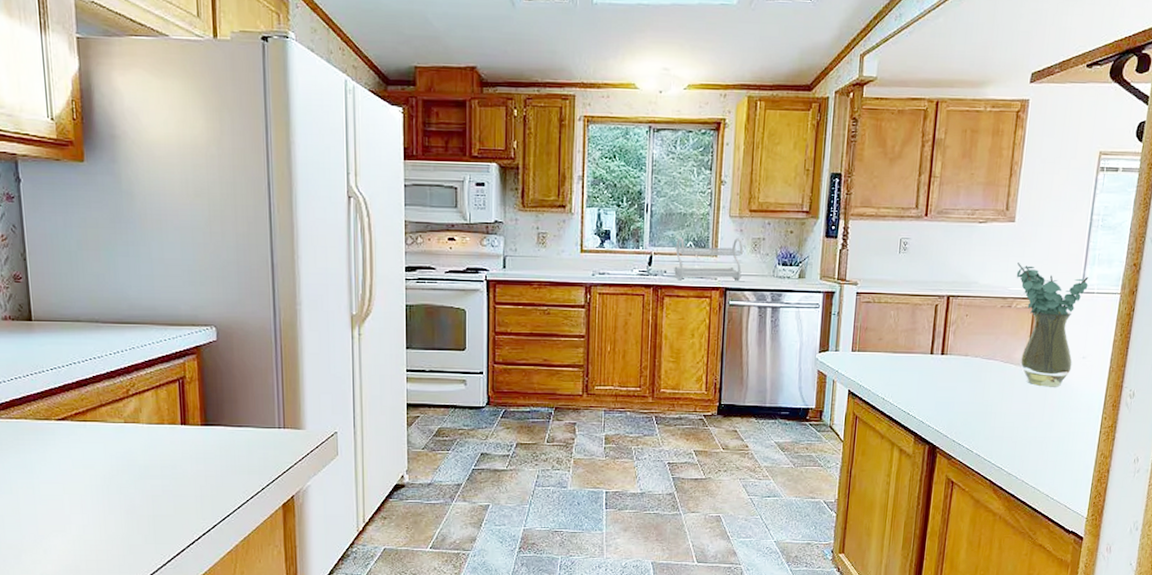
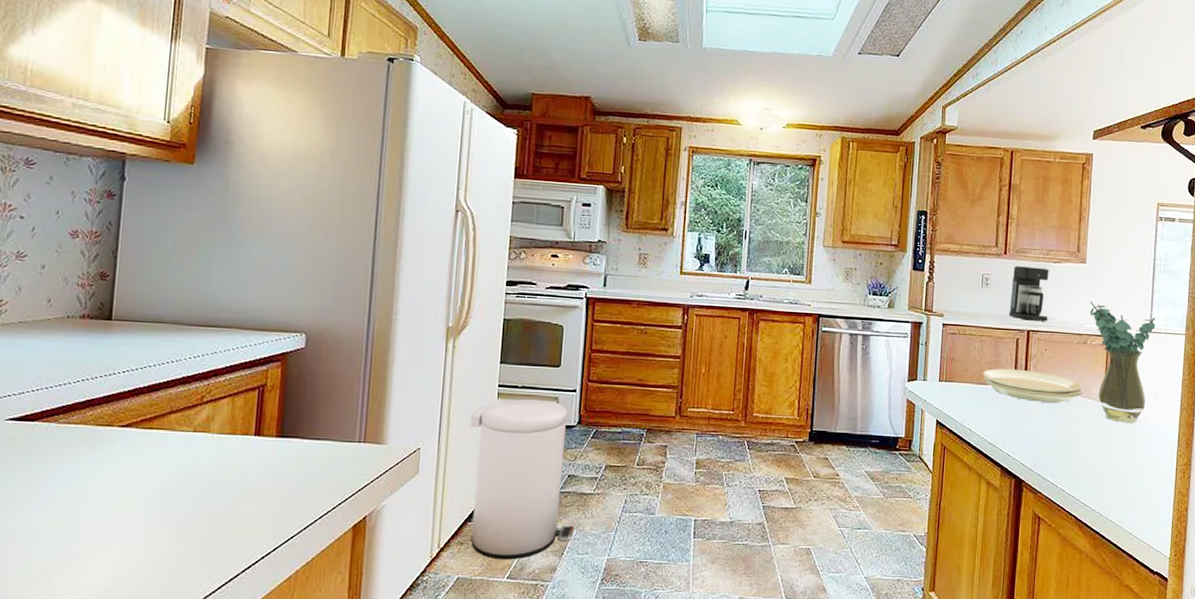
pedal bin: none [382,383,490,532] -> present [470,399,575,560]
dish rack: present [673,237,744,281] -> none [768,264,837,308]
plate: none [898,336,1005,369] -> present [983,368,1083,403]
coffee maker: none [928,228,974,286] -> present [1009,266,1049,322]

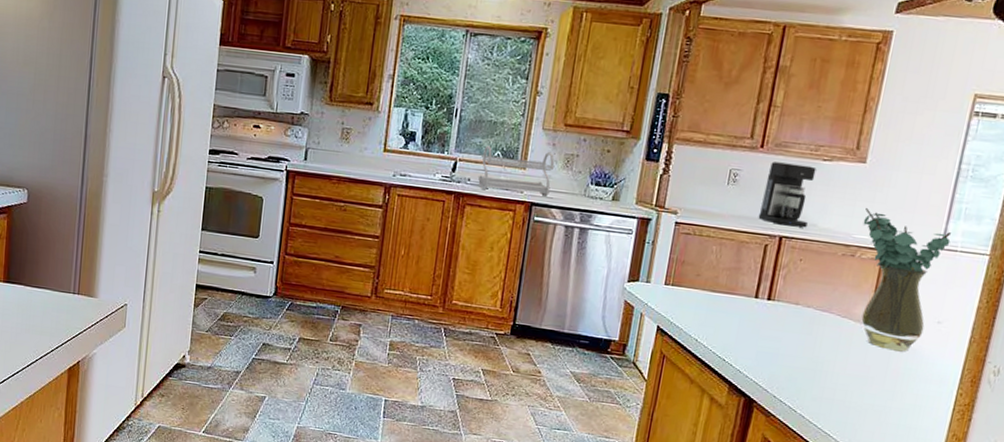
pedal bin: present [470,399,575,560] -> none [171,266,267,416]
dish rack: none [768,264,837,308] -> present [477,145,555,197]
plate: present [983,368,1083,403] -> none [718,276,843,321]

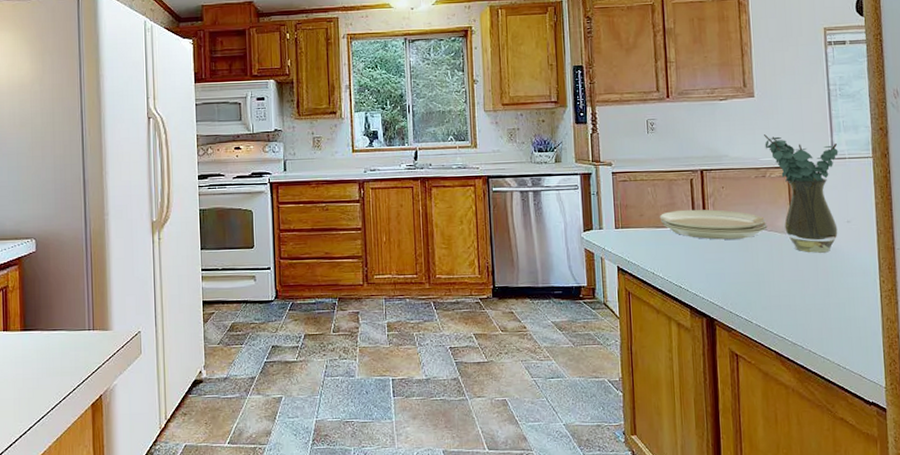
dish rack: present [477,145,555,197] -> none [437,129,501,171]
plate: none [718,276,843,321] -> present [659,209,768,240]
coffee maker: present [758,162,817,228] -> none [678,107,720,160]

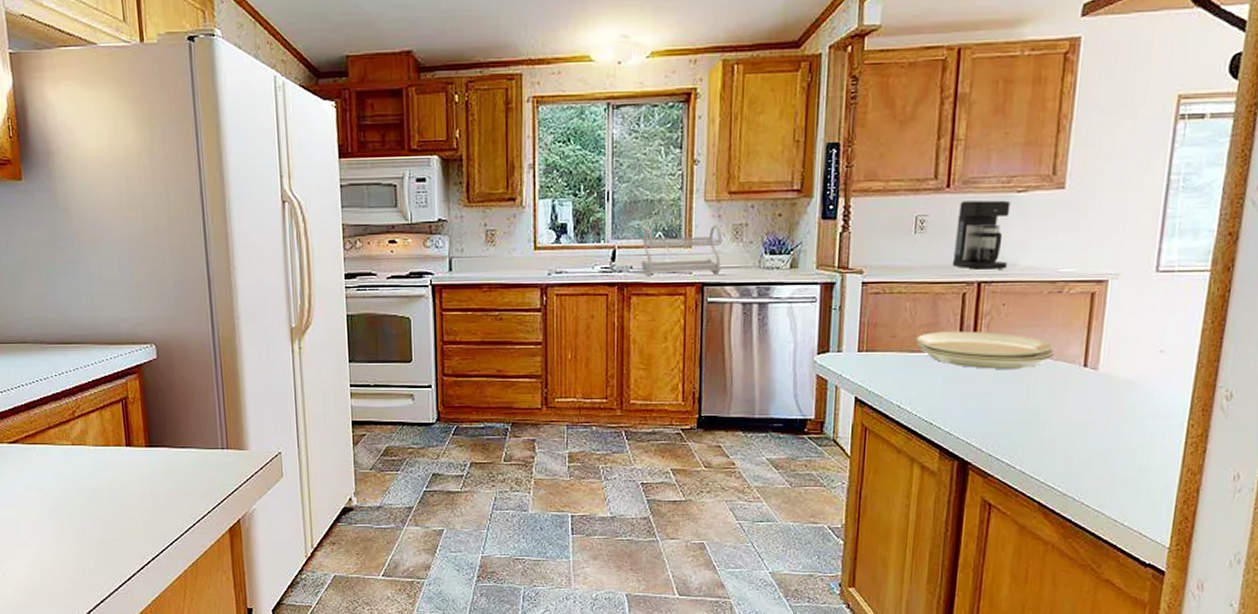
dish rack: none [437,129,501,171] -> present [640,224,723,275]
coffee maker: none [678,107,720,160] -> present [952,200,1011,270]
vase: present [764,134,839,253] -> none [1068,238,1167,389]

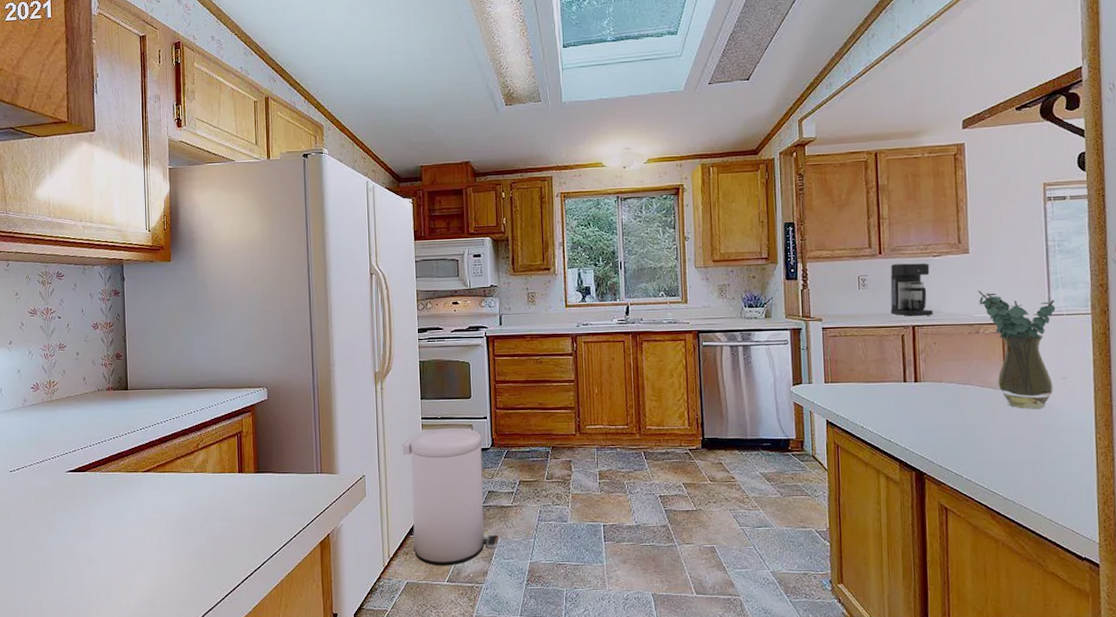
pedal bin: none [326,398,445,559] -> present [402,428,499,566]
dish rack: present [640,224,723,275] -> none [648,285,712,326]
plate: present [916,330,1055,369] -> none [870,364,980,395]
vase: none [1068,238,1167,389] -> present [978,291,1056,409]

